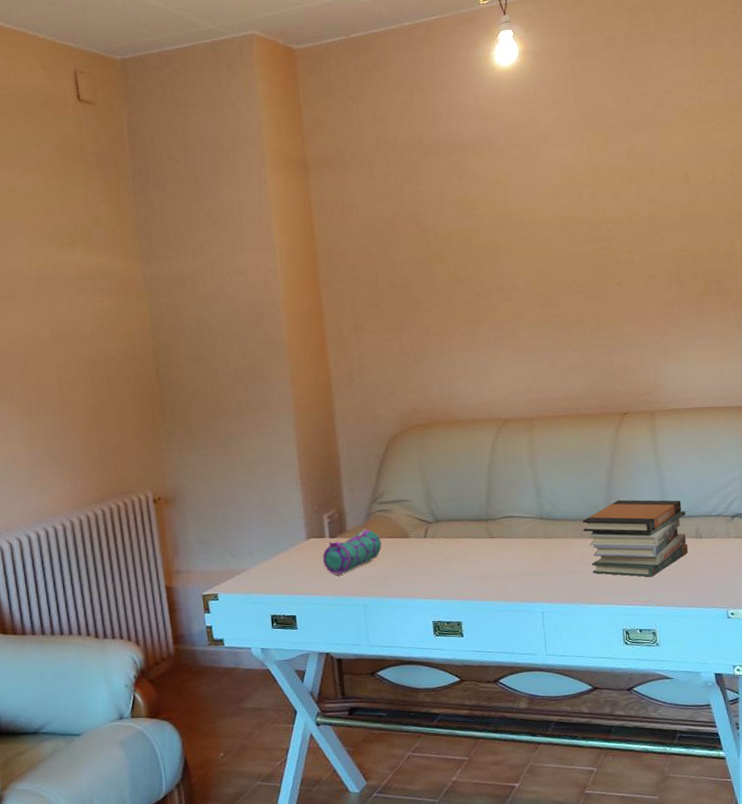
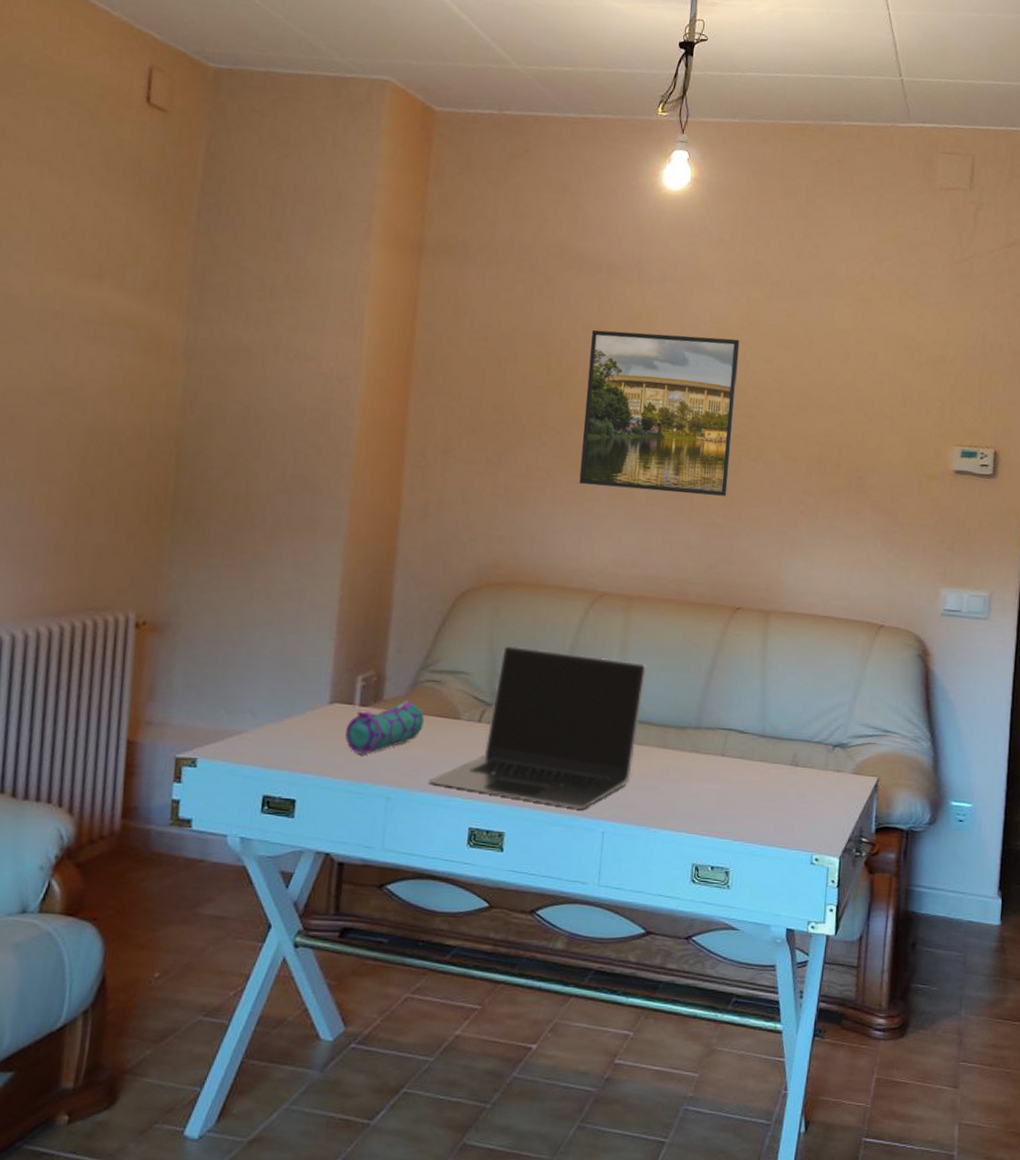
laptop: none [394,471,557,596] -> present [429,645,646,809]
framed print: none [457,183,599,332] -> present [579,330,740,496]
book stack: present [582,499,688,577] -> none [667,708,785,805]

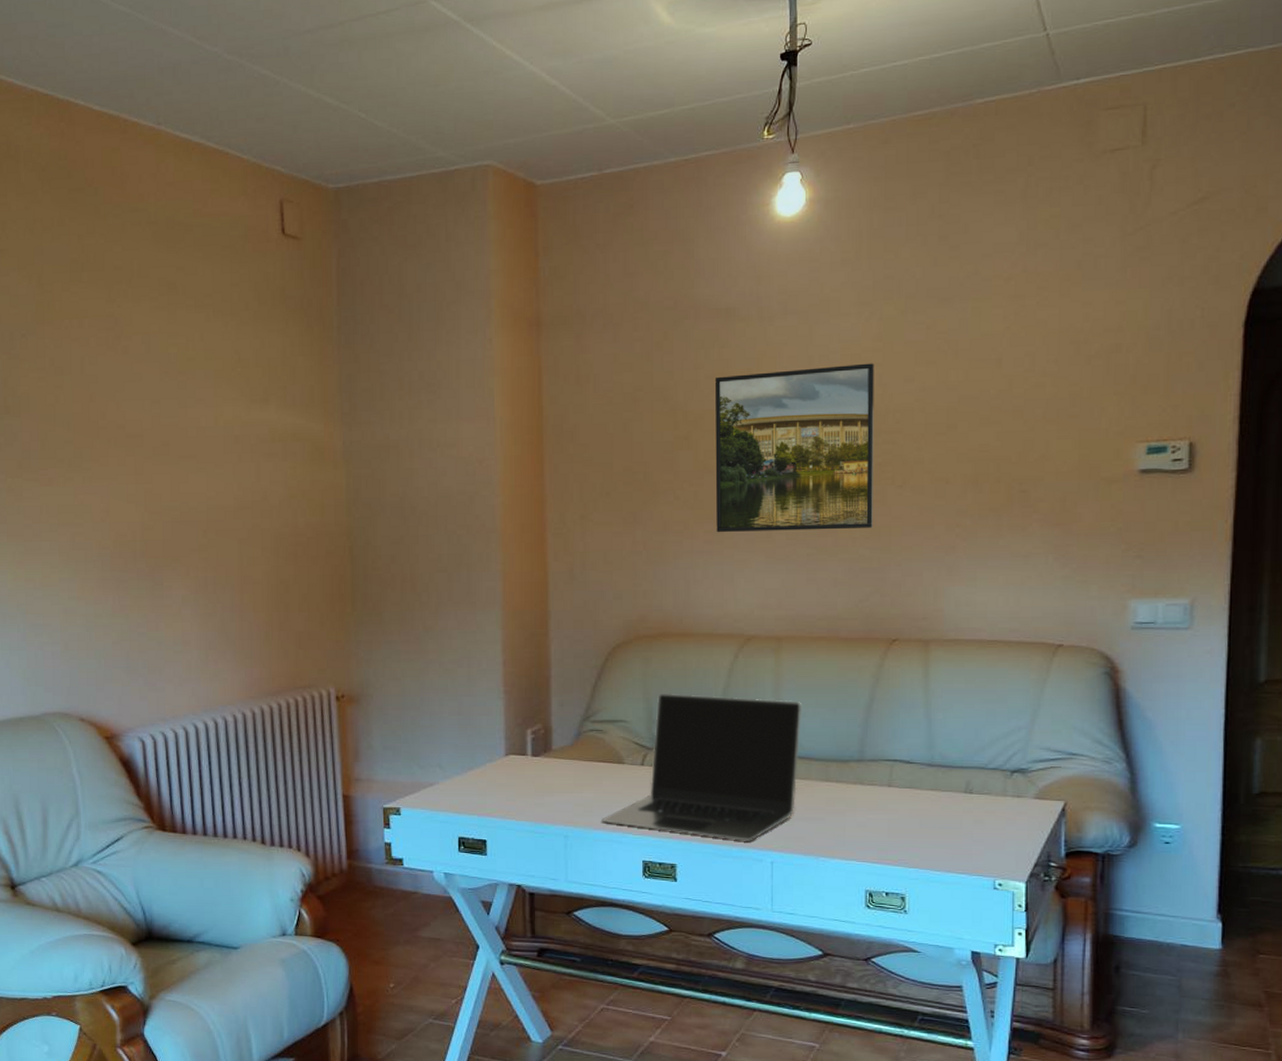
pencil case: present [345,700,424,755] -> none [523,749,591,799]

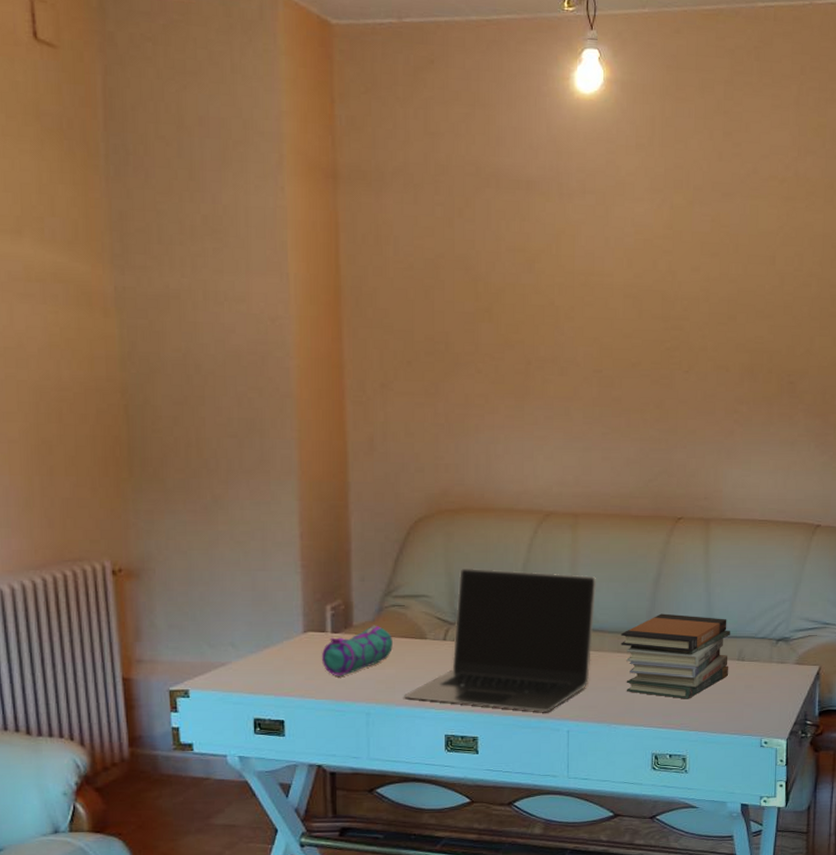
pencil case: none [523,749,591,799] -> present [322,625,393,676]
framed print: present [714,363,874,532] -> none [515,249,665,411]
book stack: none [829,741,955,833] -> present [621,613,730,699]

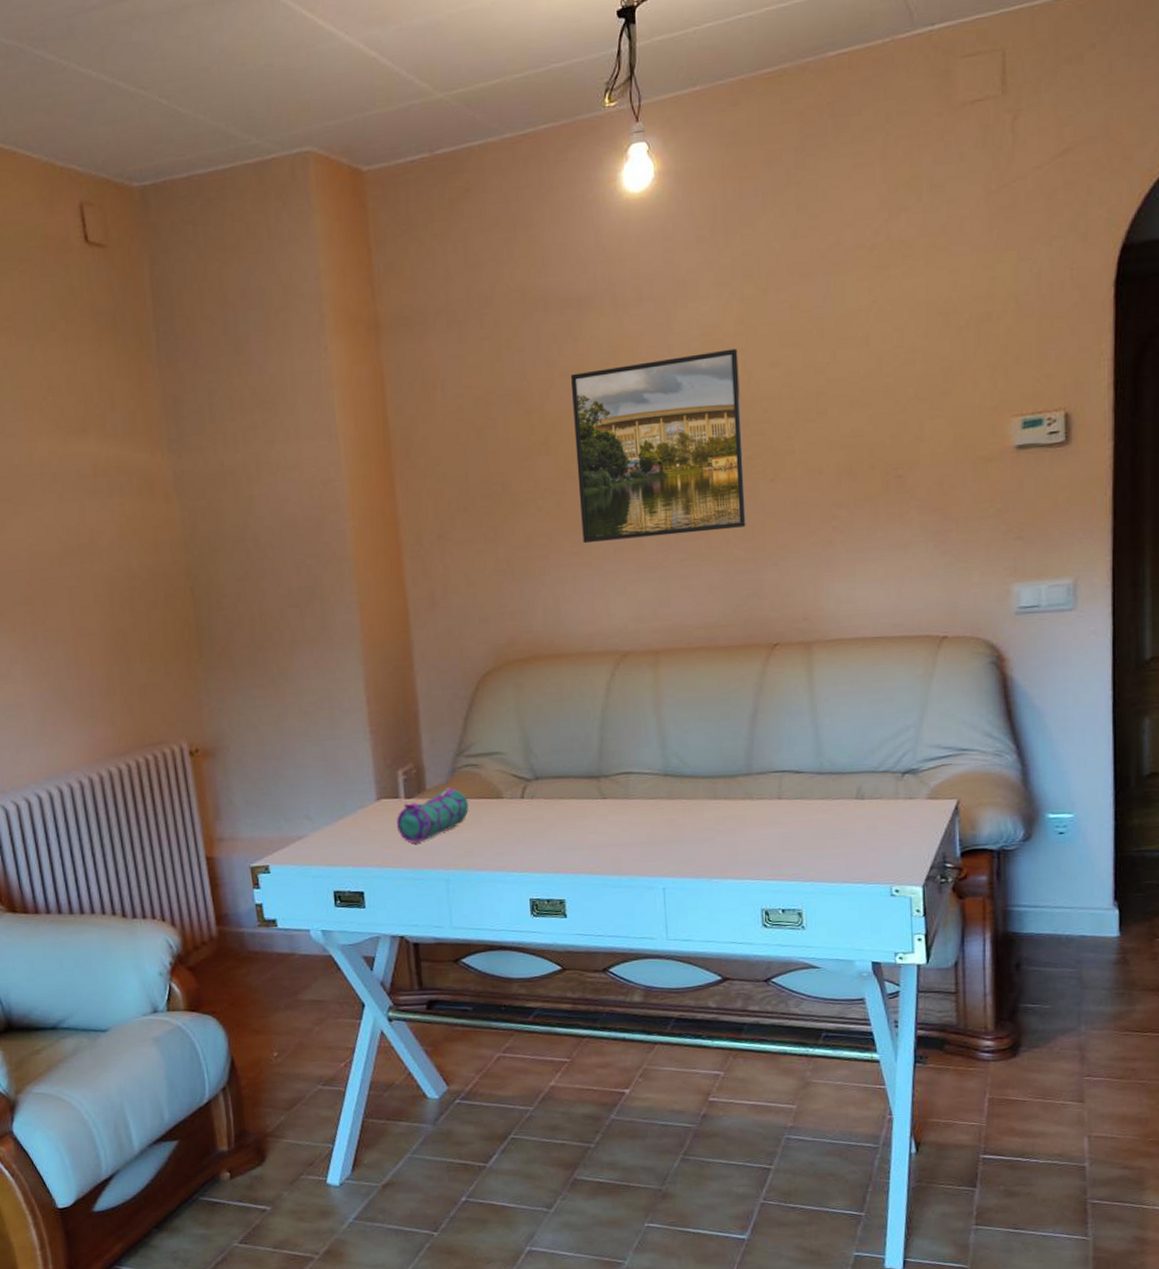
laptop: present [404,567,596,712] -> none [484,716,685,869]
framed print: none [515,249,665,411] -> present [570,348,746,543]
book stack: present [621,613,730,699] -> none [716,752,846,847]

